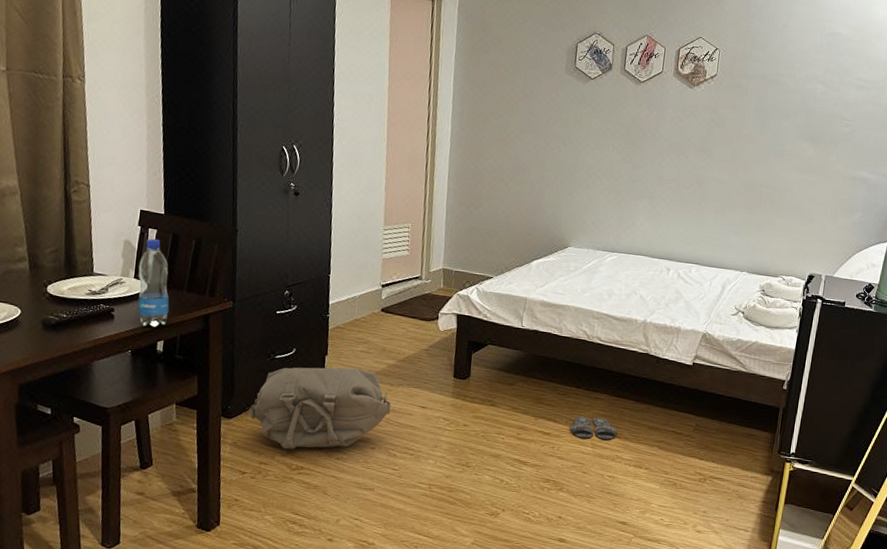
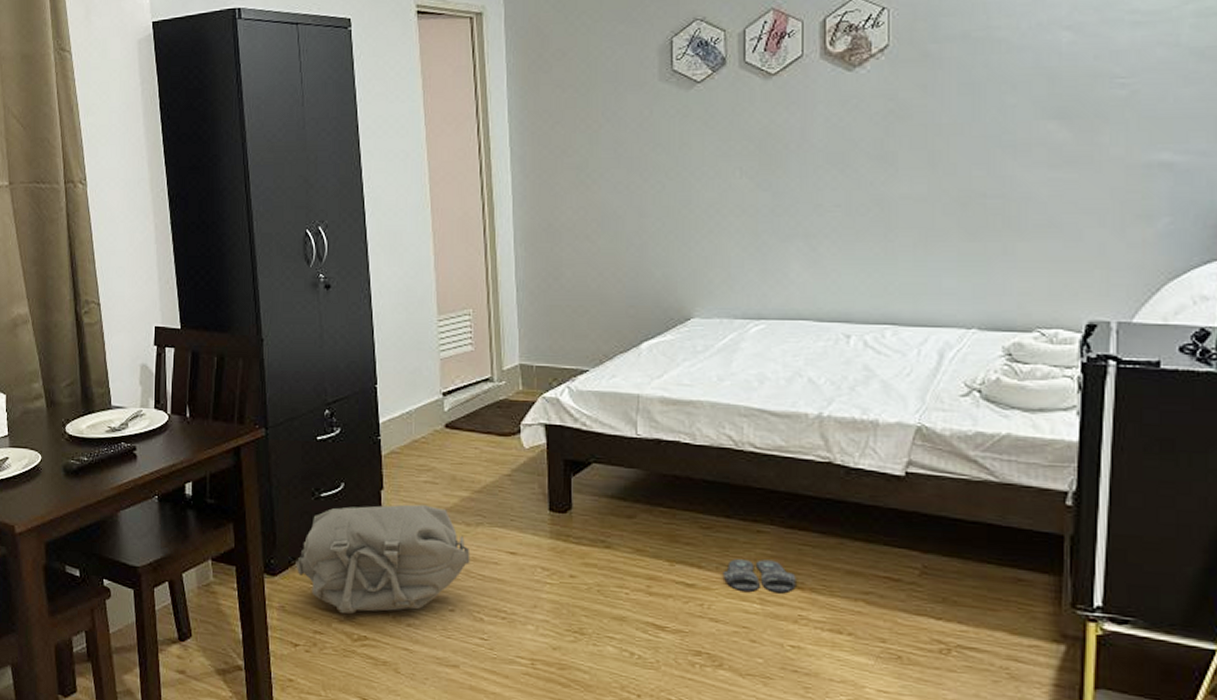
bottle: present [138,238,170,329] -> none [158,359,195,468]

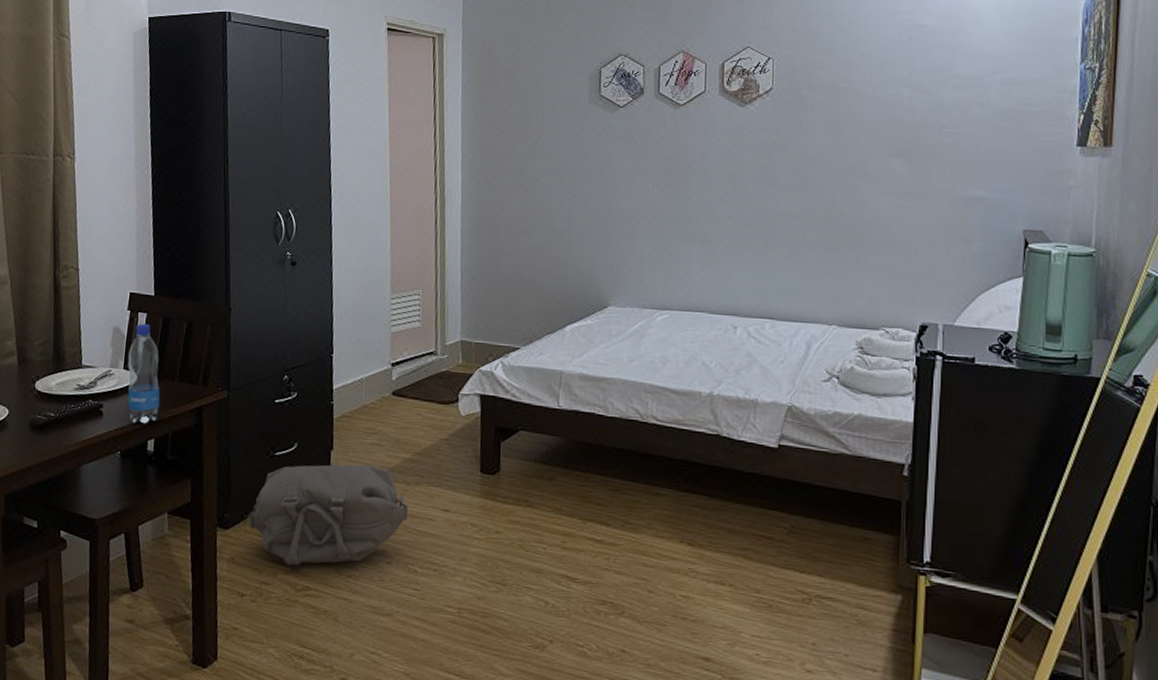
bottle: none [158,359,195,468] -> present [127,323,160,425]
slippers: present [722,559,796,594] -> none [626,518,688,549]

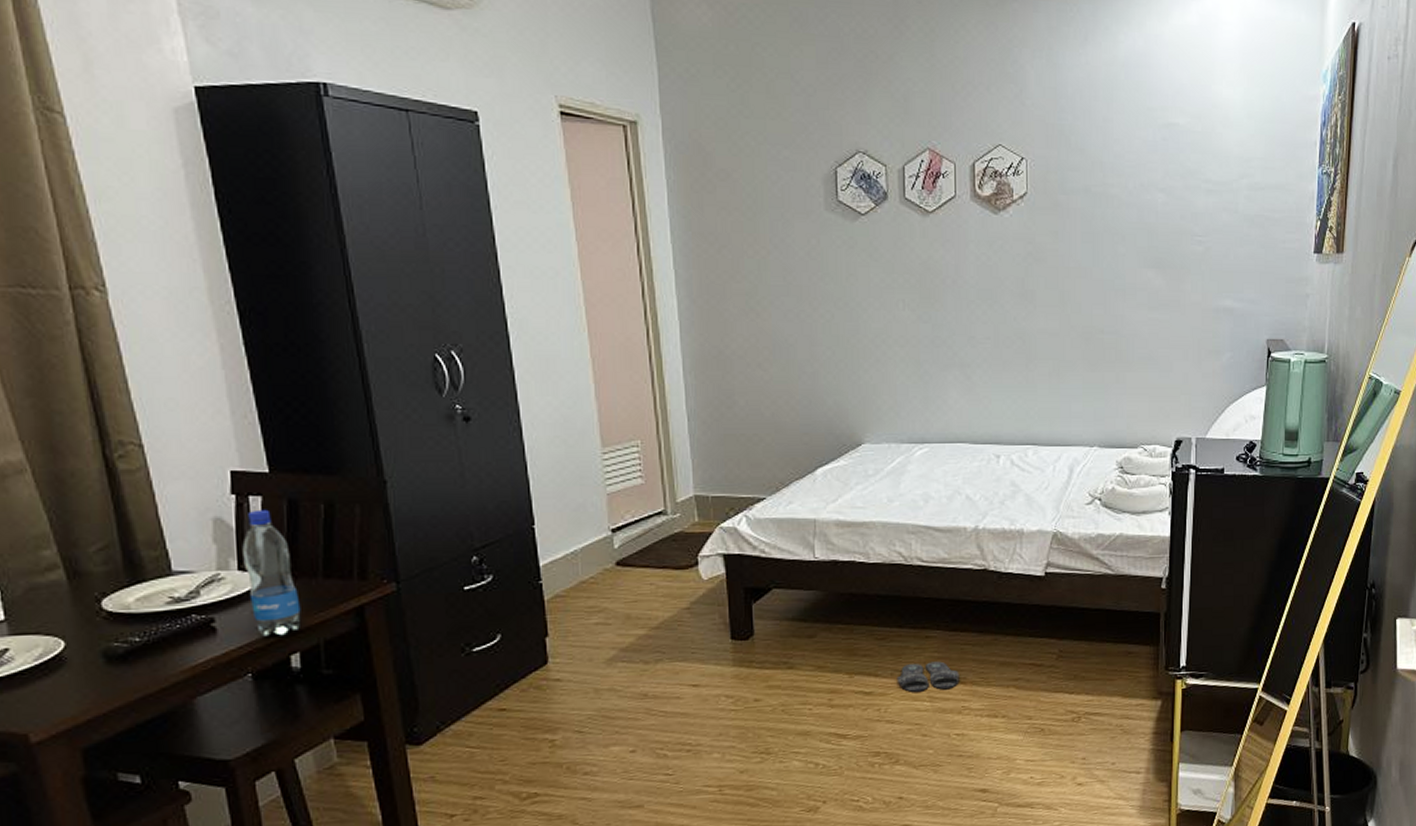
duffel bag: present [247,464,409,566] -> none [445,648,651,774]
slippers: none [626,518,688,549] -> present [896,661,960,693]

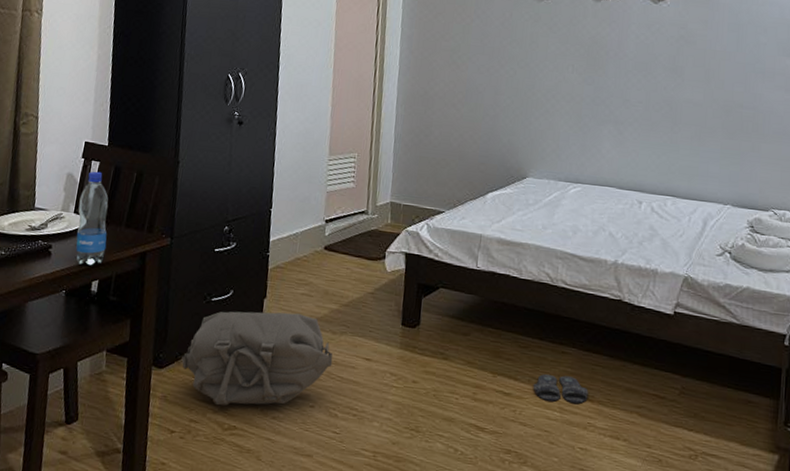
duffel bag: none [445,648,651,774] -> present [181,311,333,406]

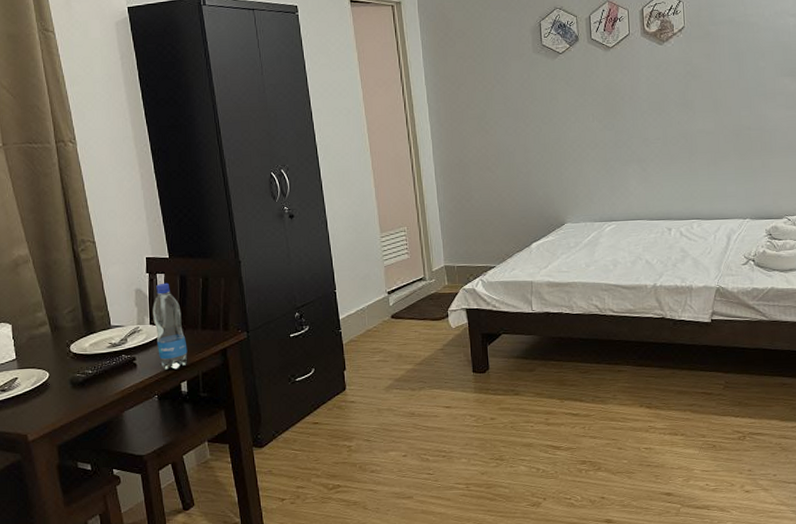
duffel bag: present [181,311,333,406] -> none [278,378,417,470]
slippers: present [533,374,589,405] -> none [597,390,646,415]

